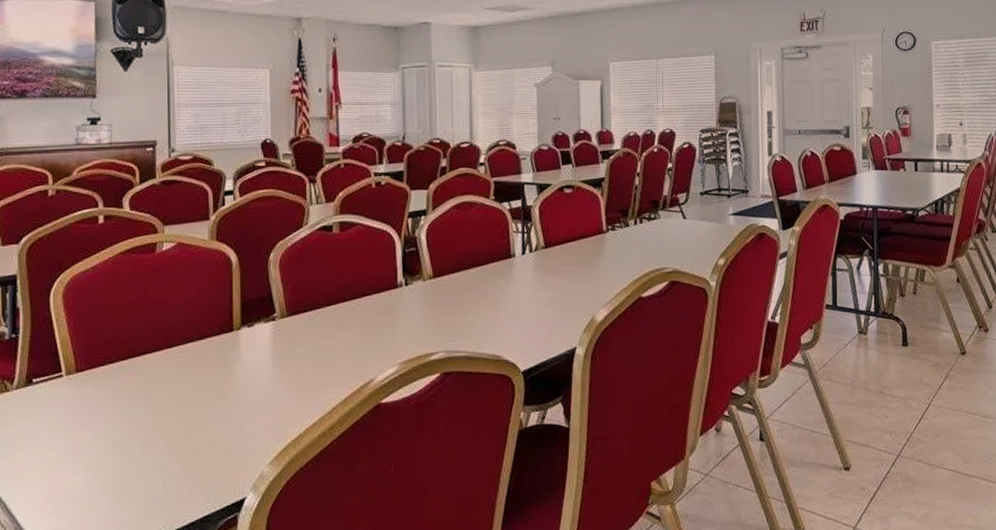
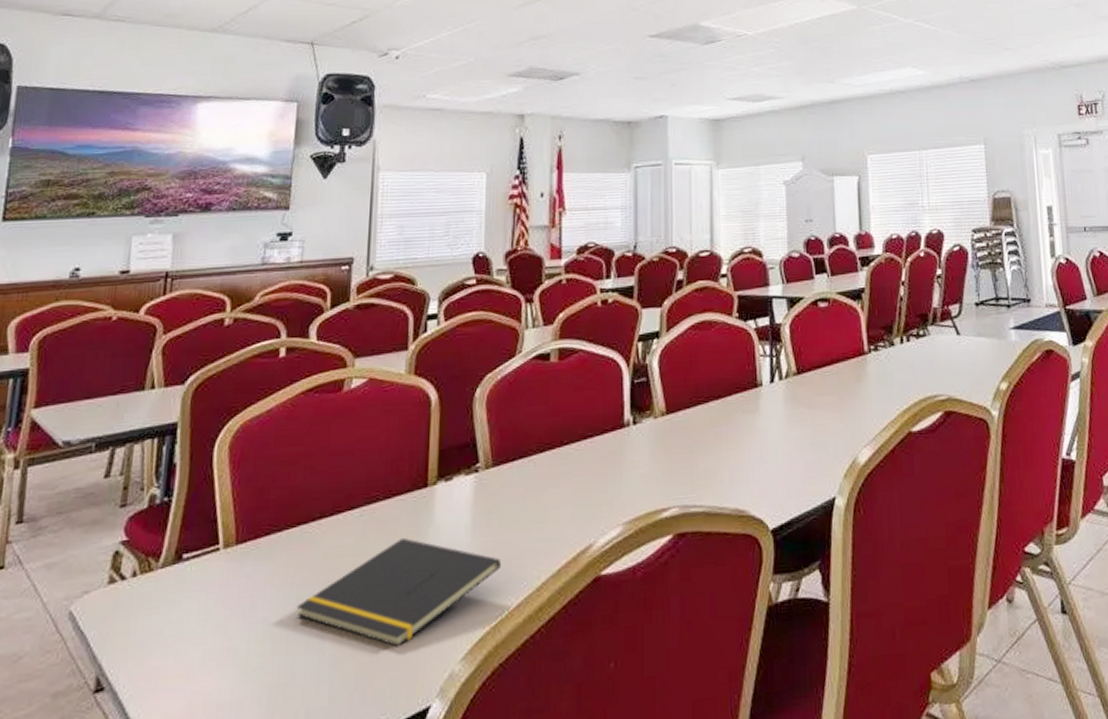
notepad: none [131,370,299,454] -> present [296,537,502,647]

